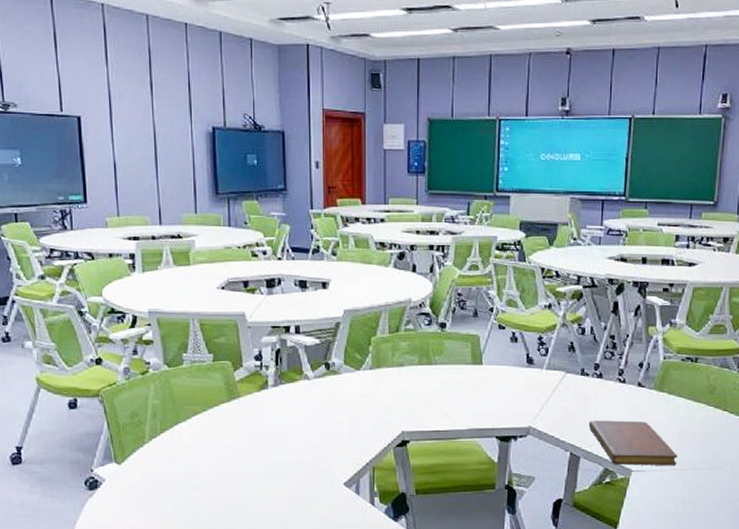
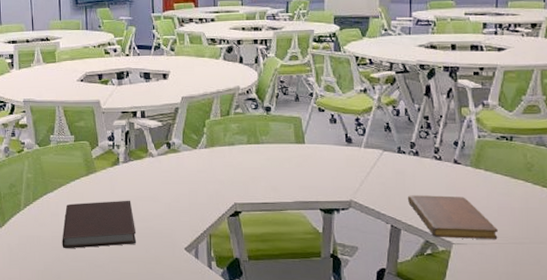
notebook: none [197,429,288,488] -> present [62,200,137,249]

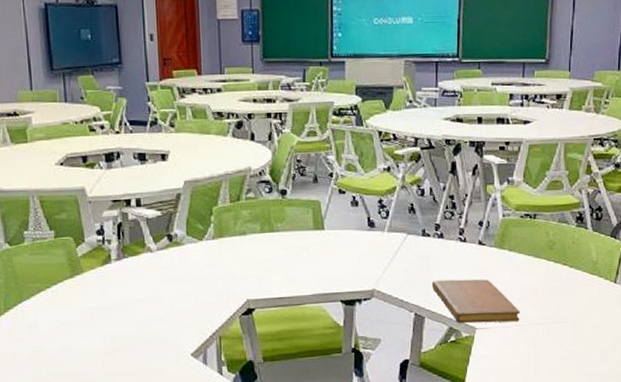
notebook: present [62,200,137,249] -> none [43,303,135,365]

